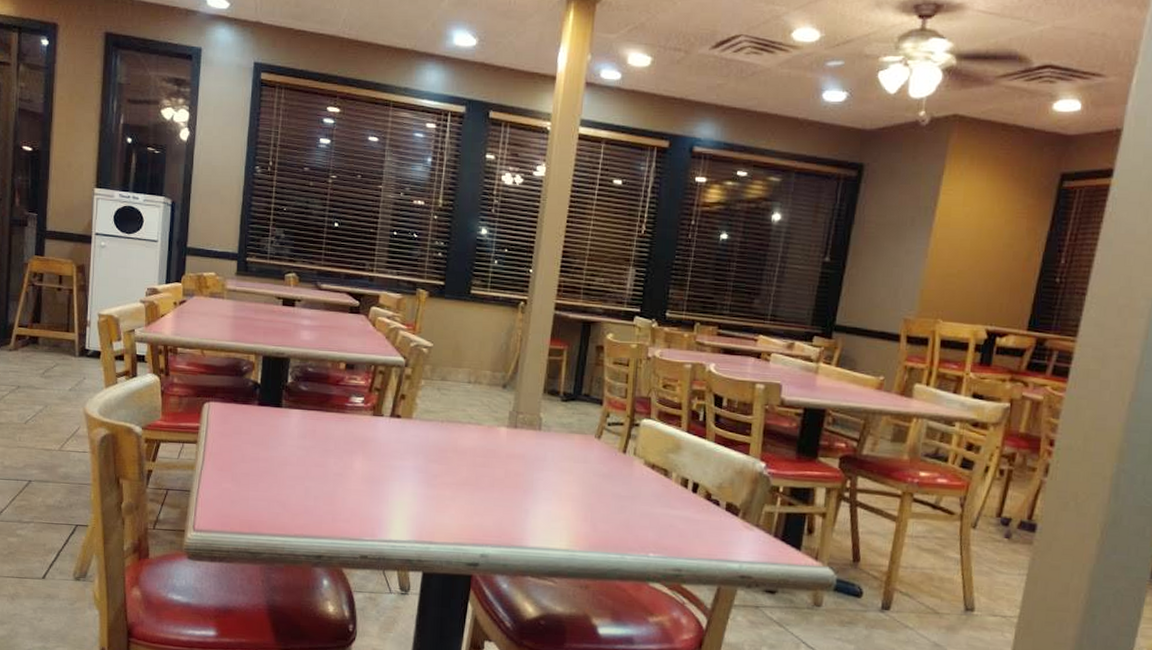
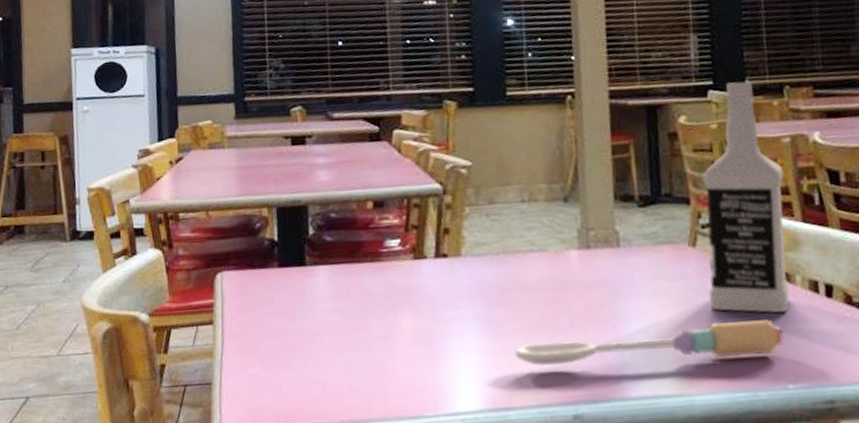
spoon: none [443,496,654,529] -> present [515,319,784,367]
vodka: none [602,313,680,500] -> present [703,82,790,314]

